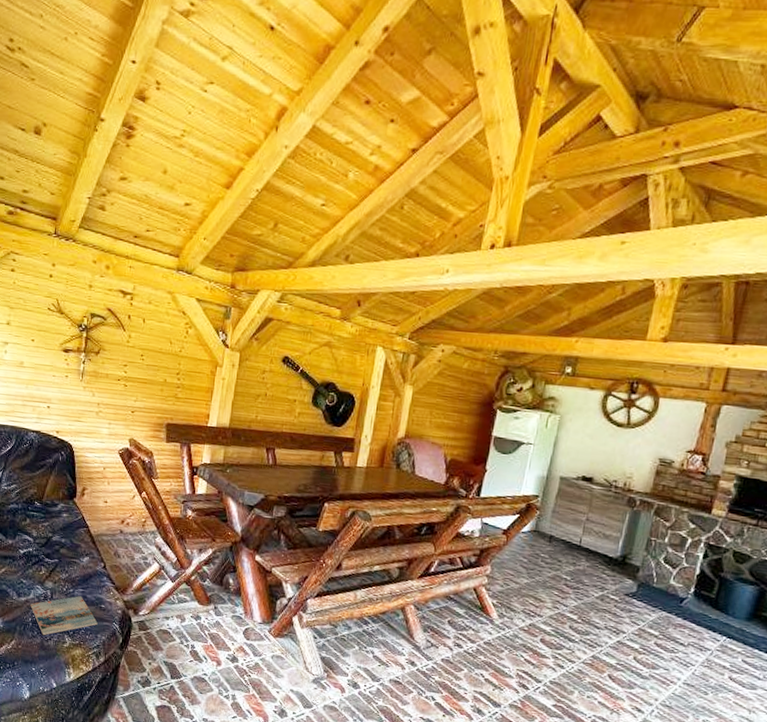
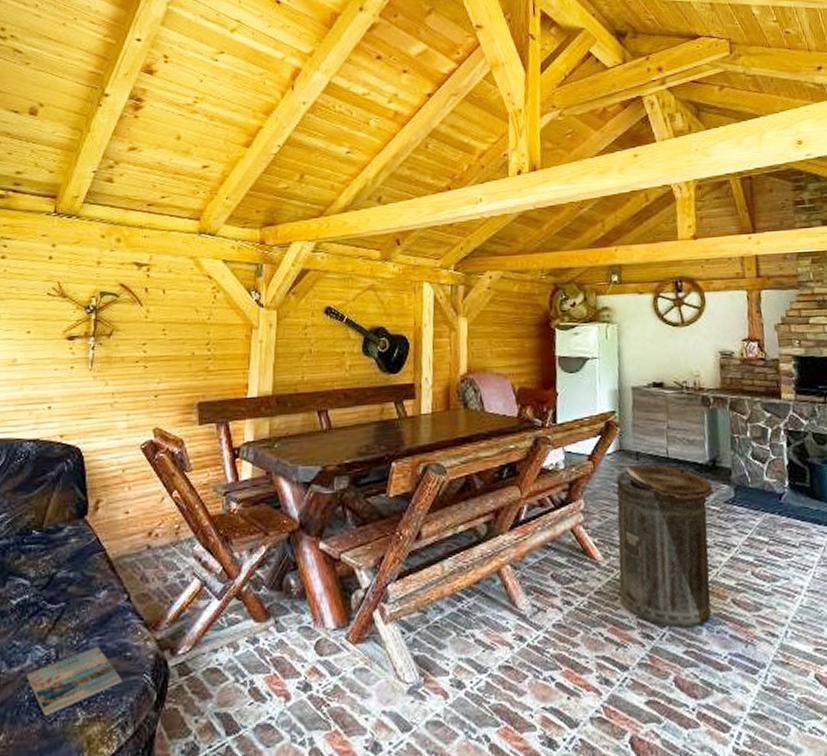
trash can: none [506,546,617,689] -> present [616,464,714,629]

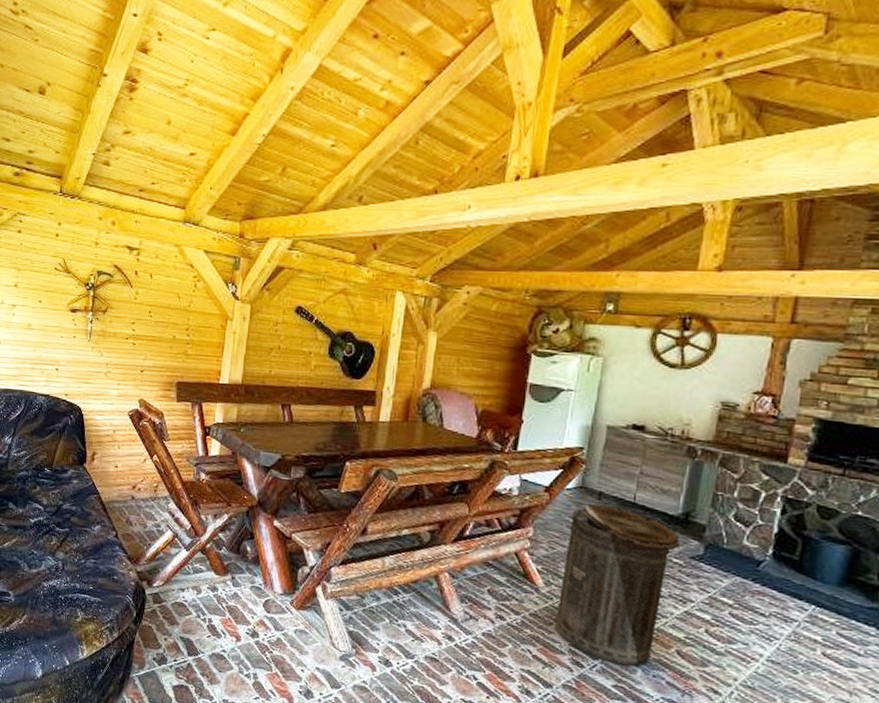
magazine: present [26,647,122,717] -> none [41,567,111,610]

